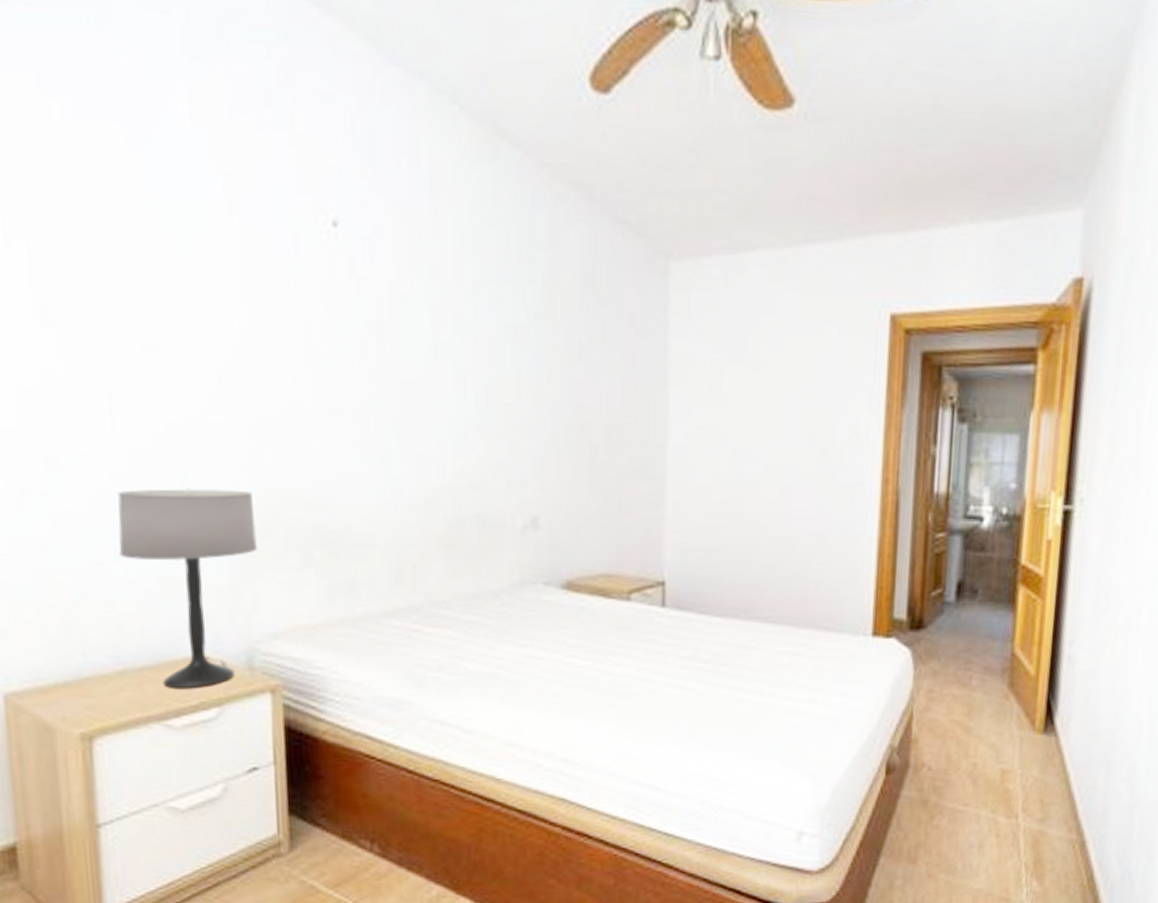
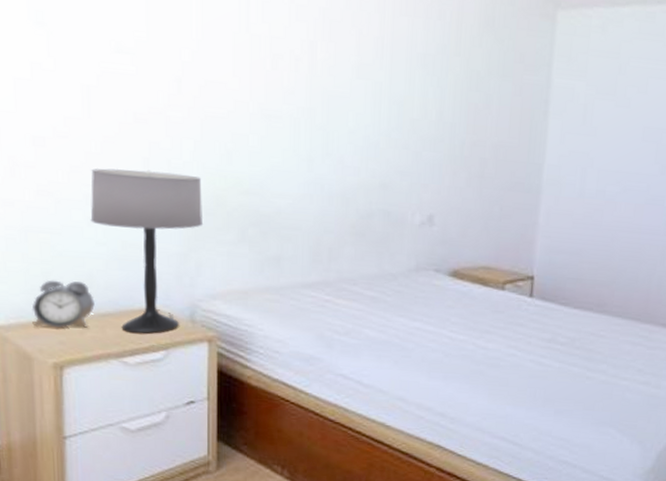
alarm clock: none [51,631,129,692] -> present [32,280,95,328]

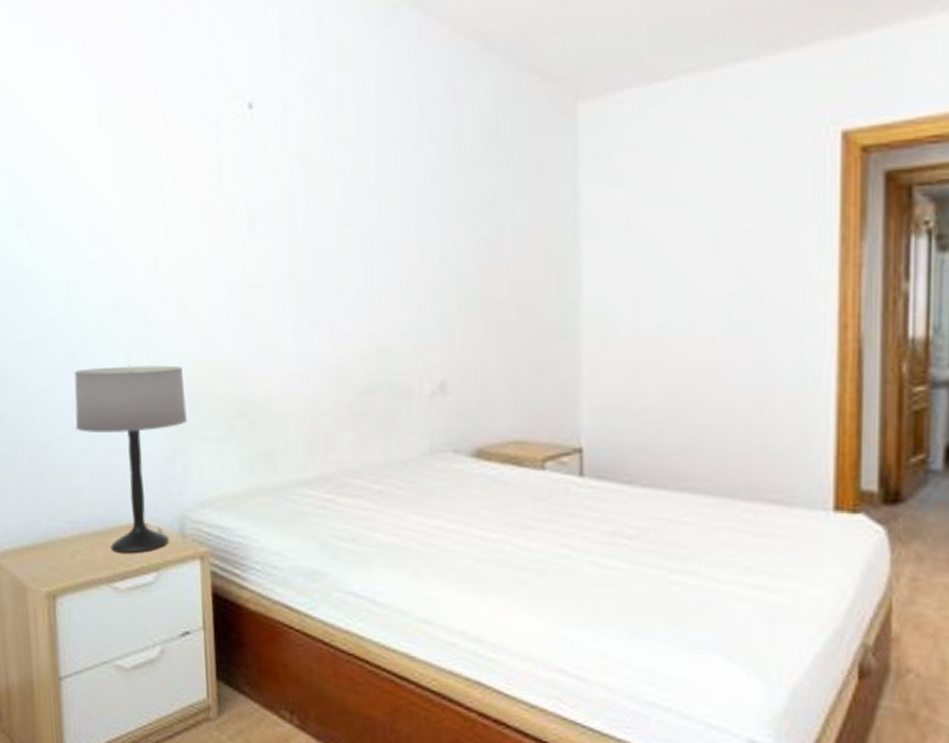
alarm clock: present [32,280,95,328] -> none [24,498,84,553]

